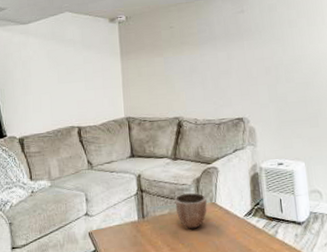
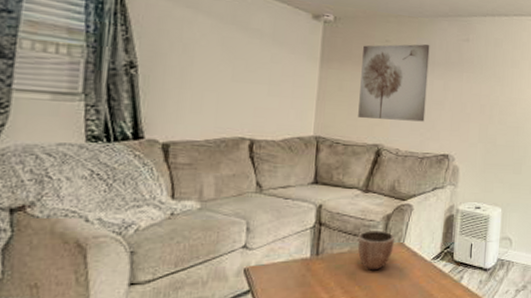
wall art: none [153,22,216,97] -> present [358,44,430,122]

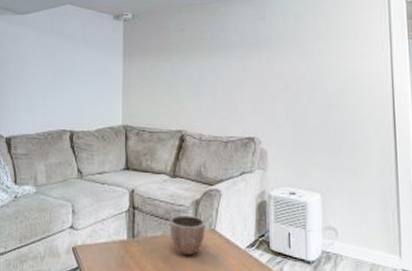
wall art: present [358,44,430,122] -> none [160,27,226,106]

